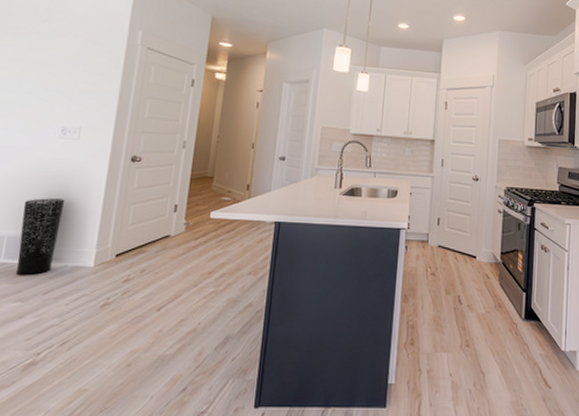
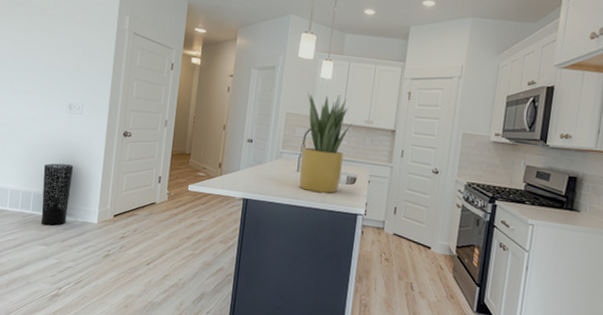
planter: none [337,106,392,210] -> present [299,92,353,194]

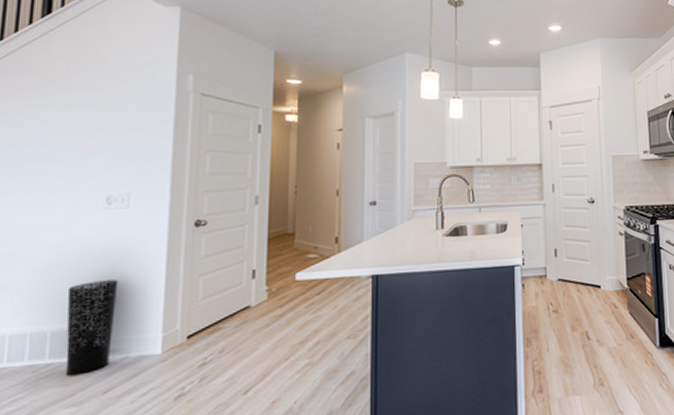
planter: present [299,92,353,194] -> none [437,134,494,251]

